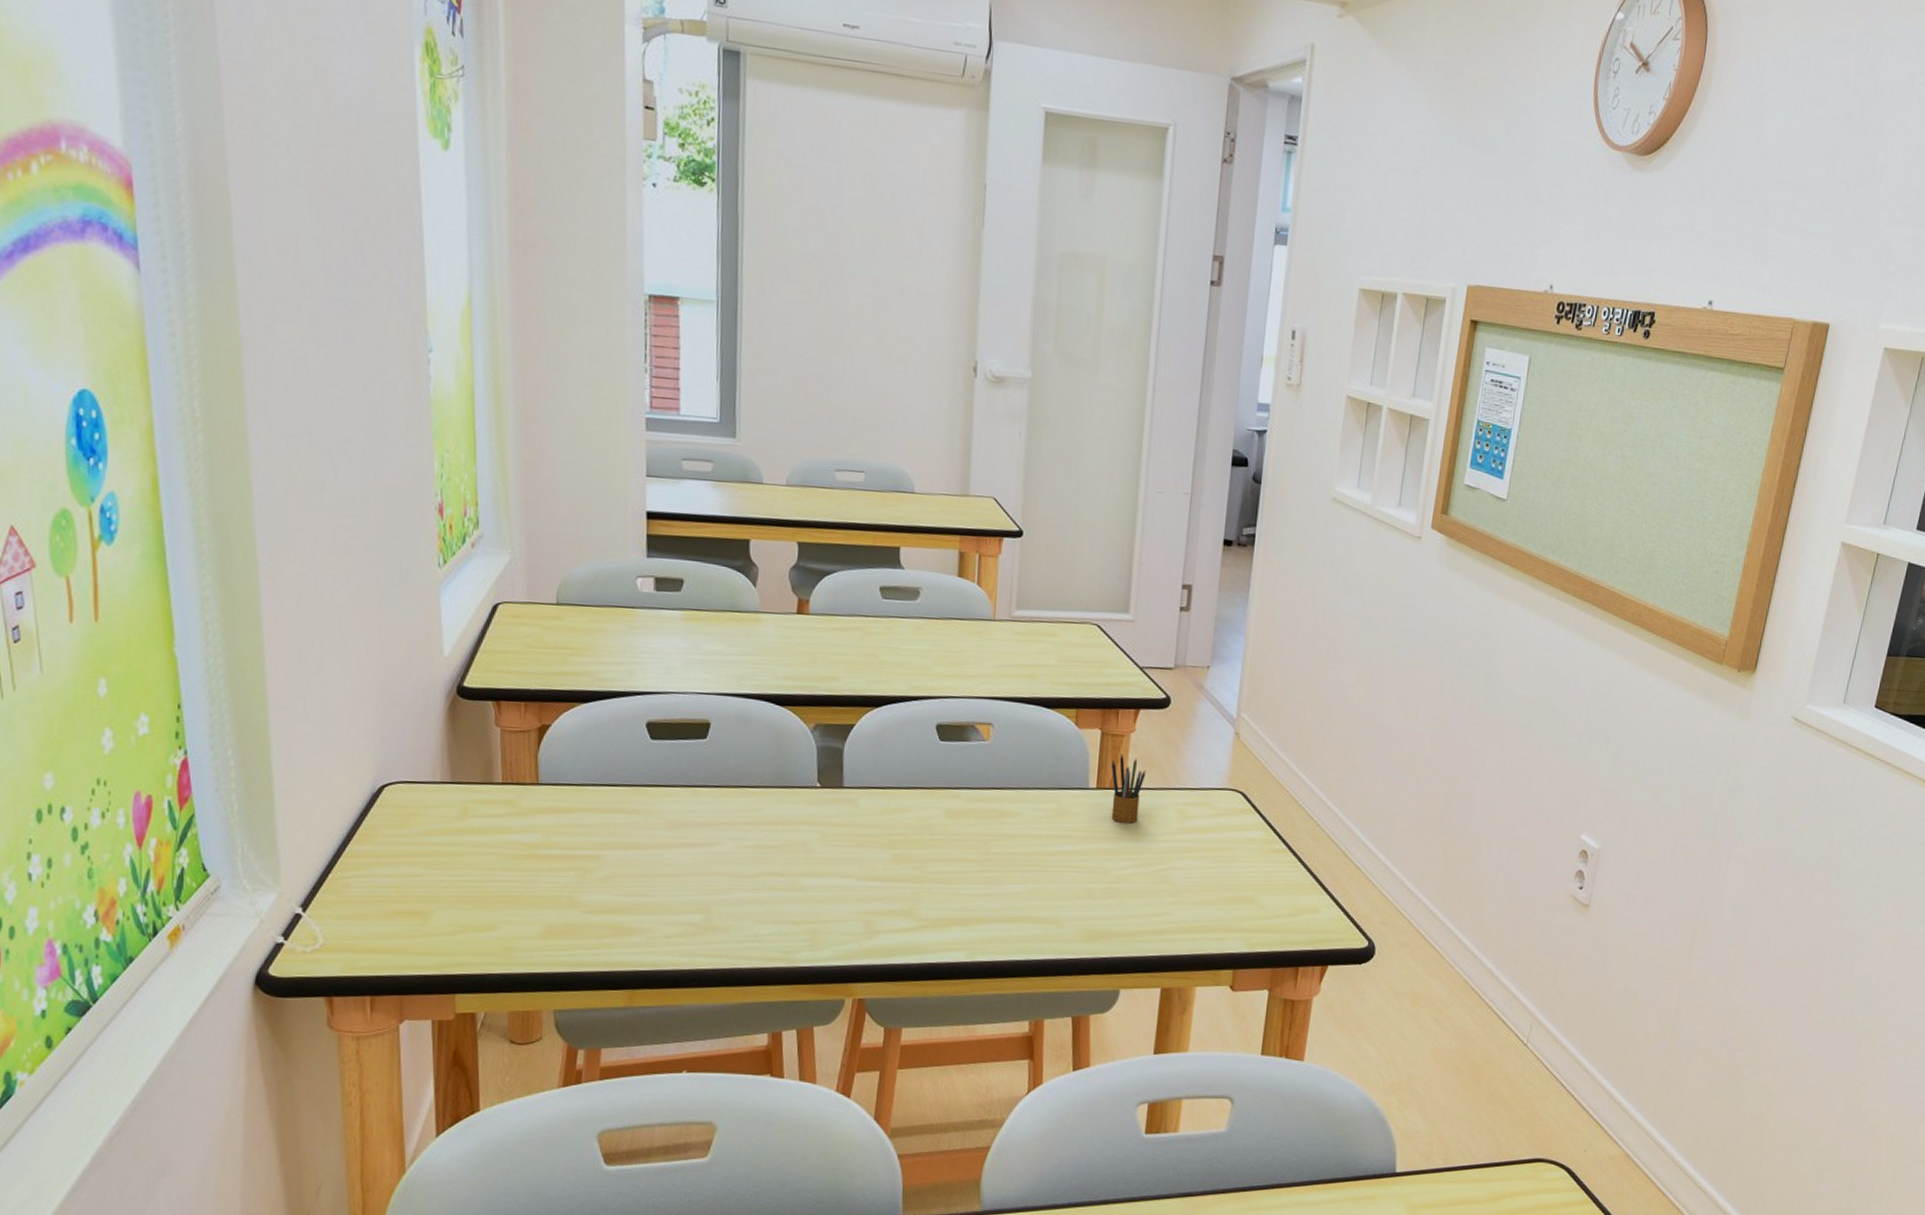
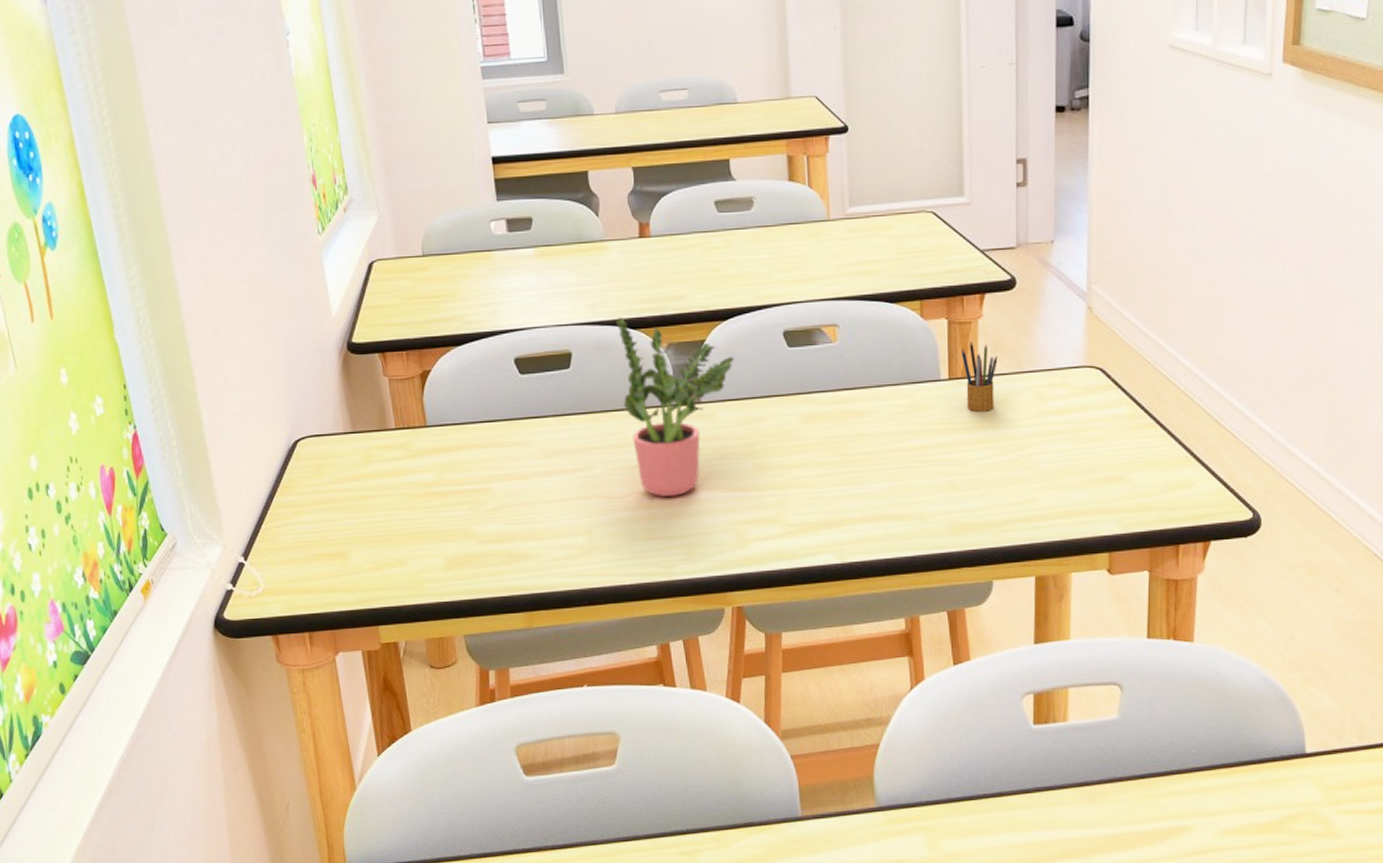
potted plant: none [761,691,883,880] -> present [616,317,735,496]

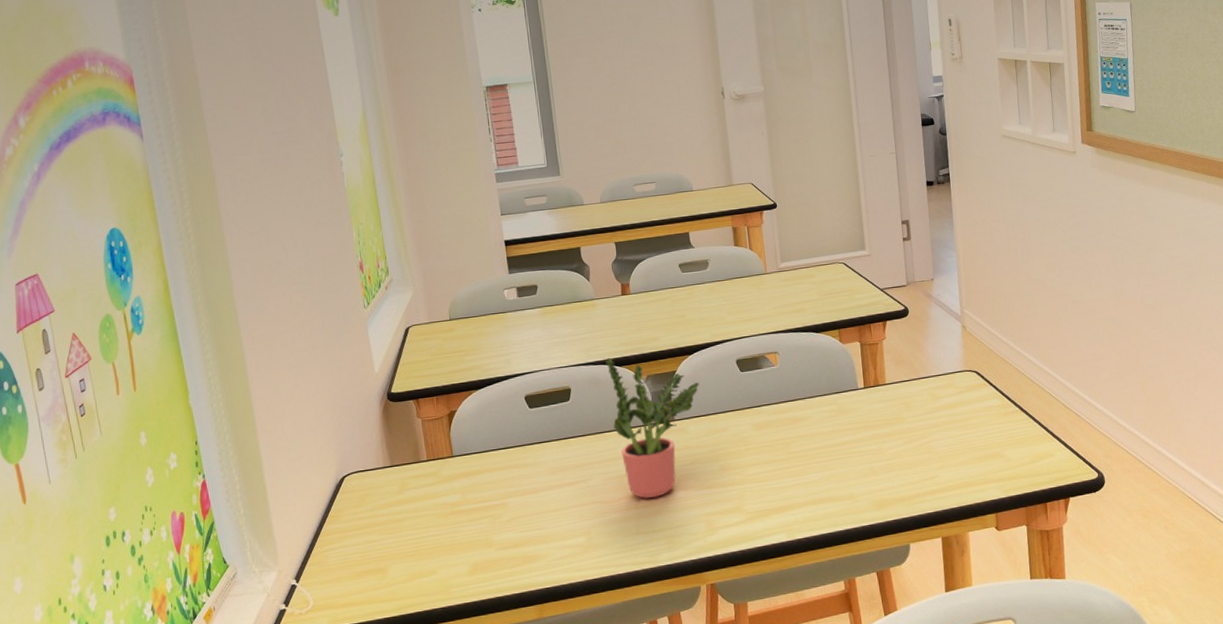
pencil box: present [961,341,998,412] -> none [872,358,900,412]

